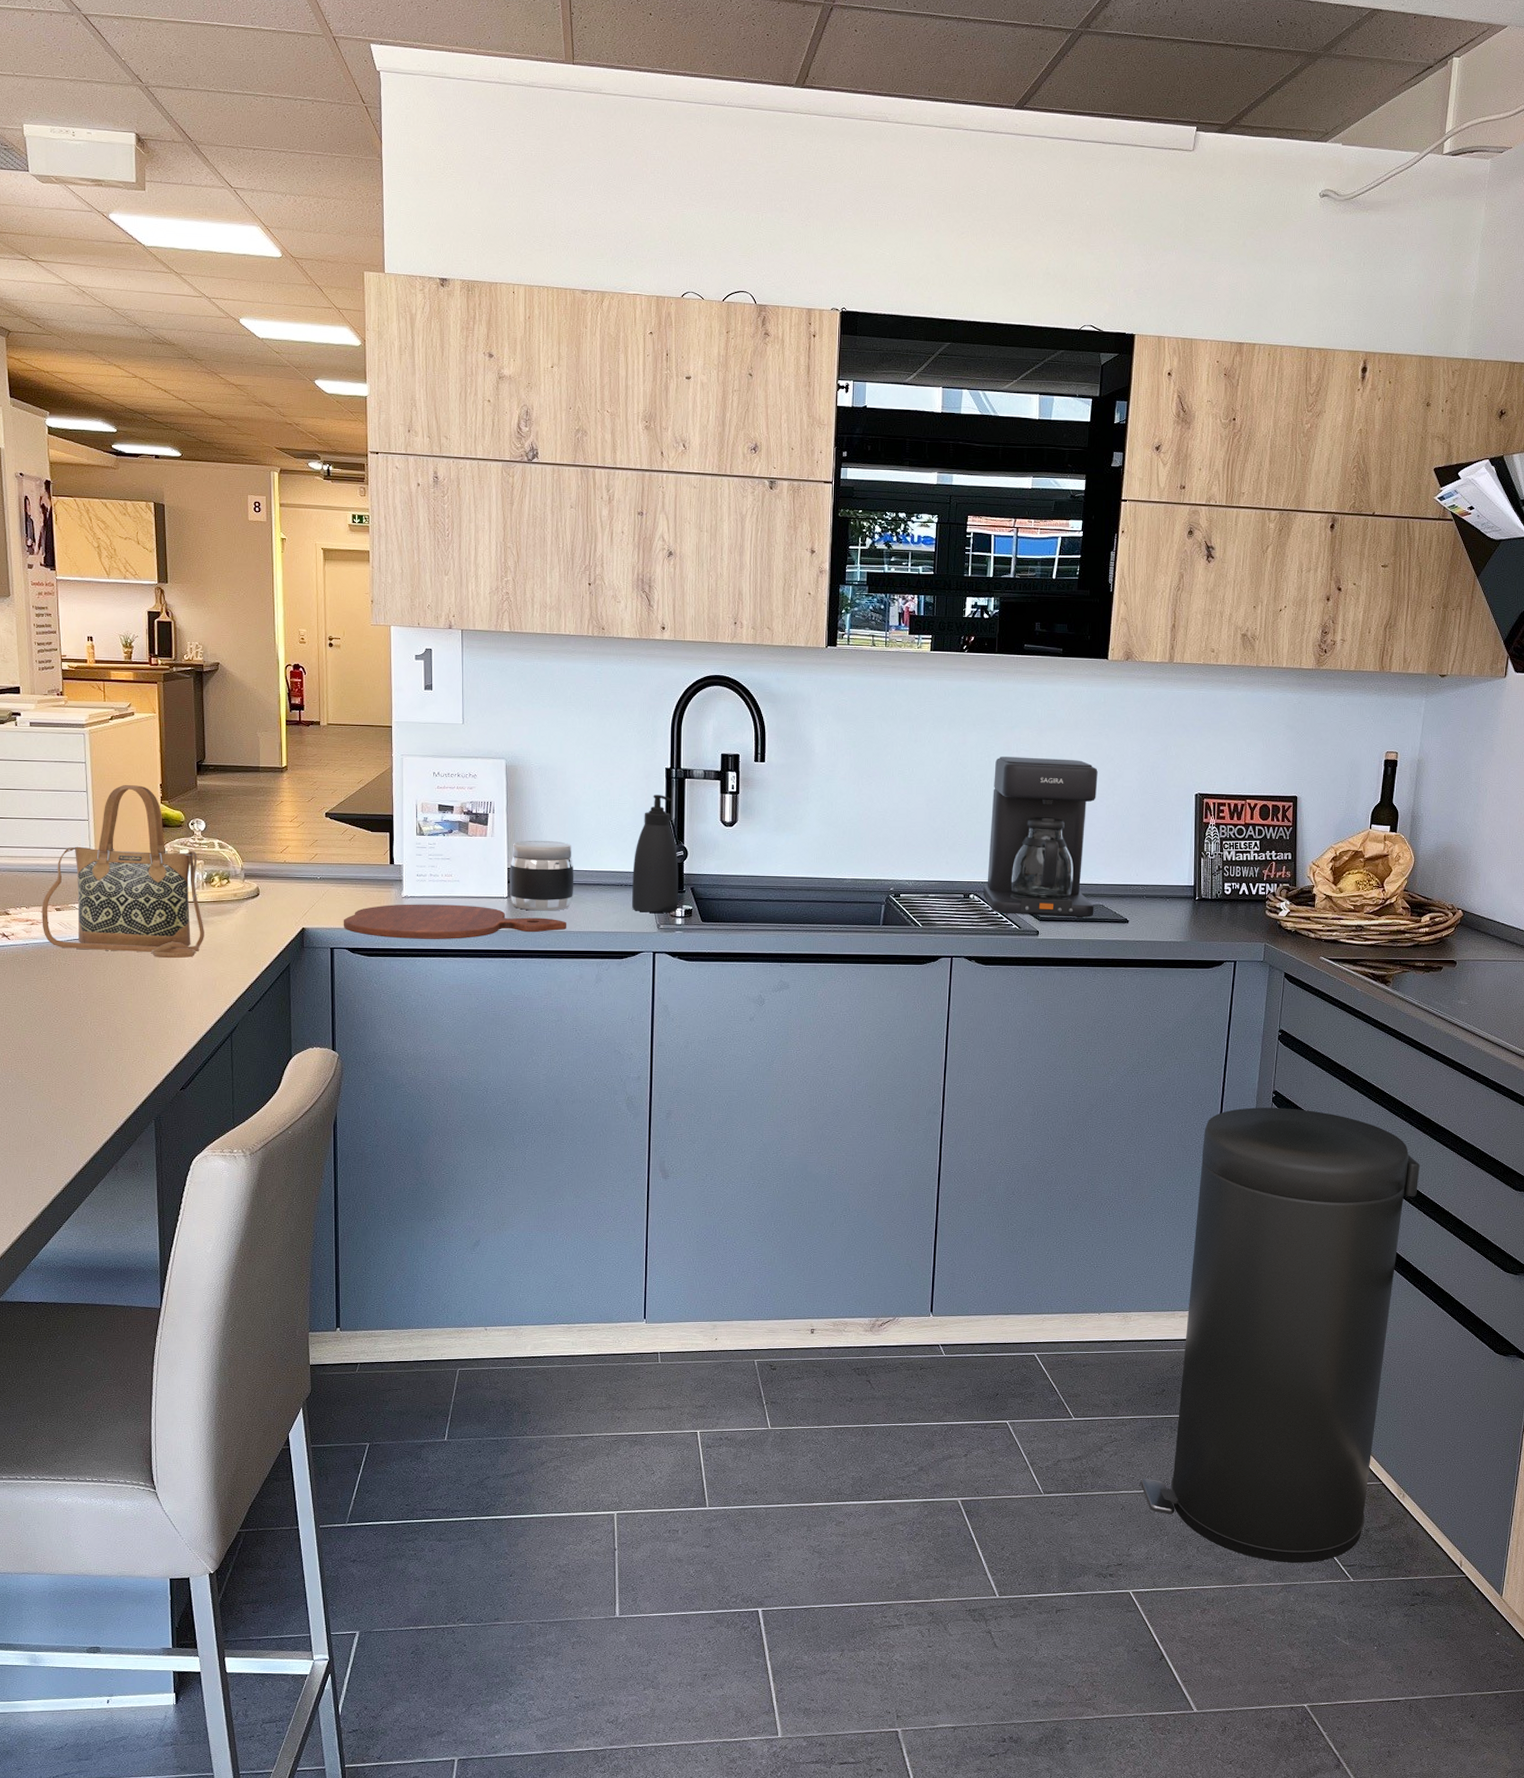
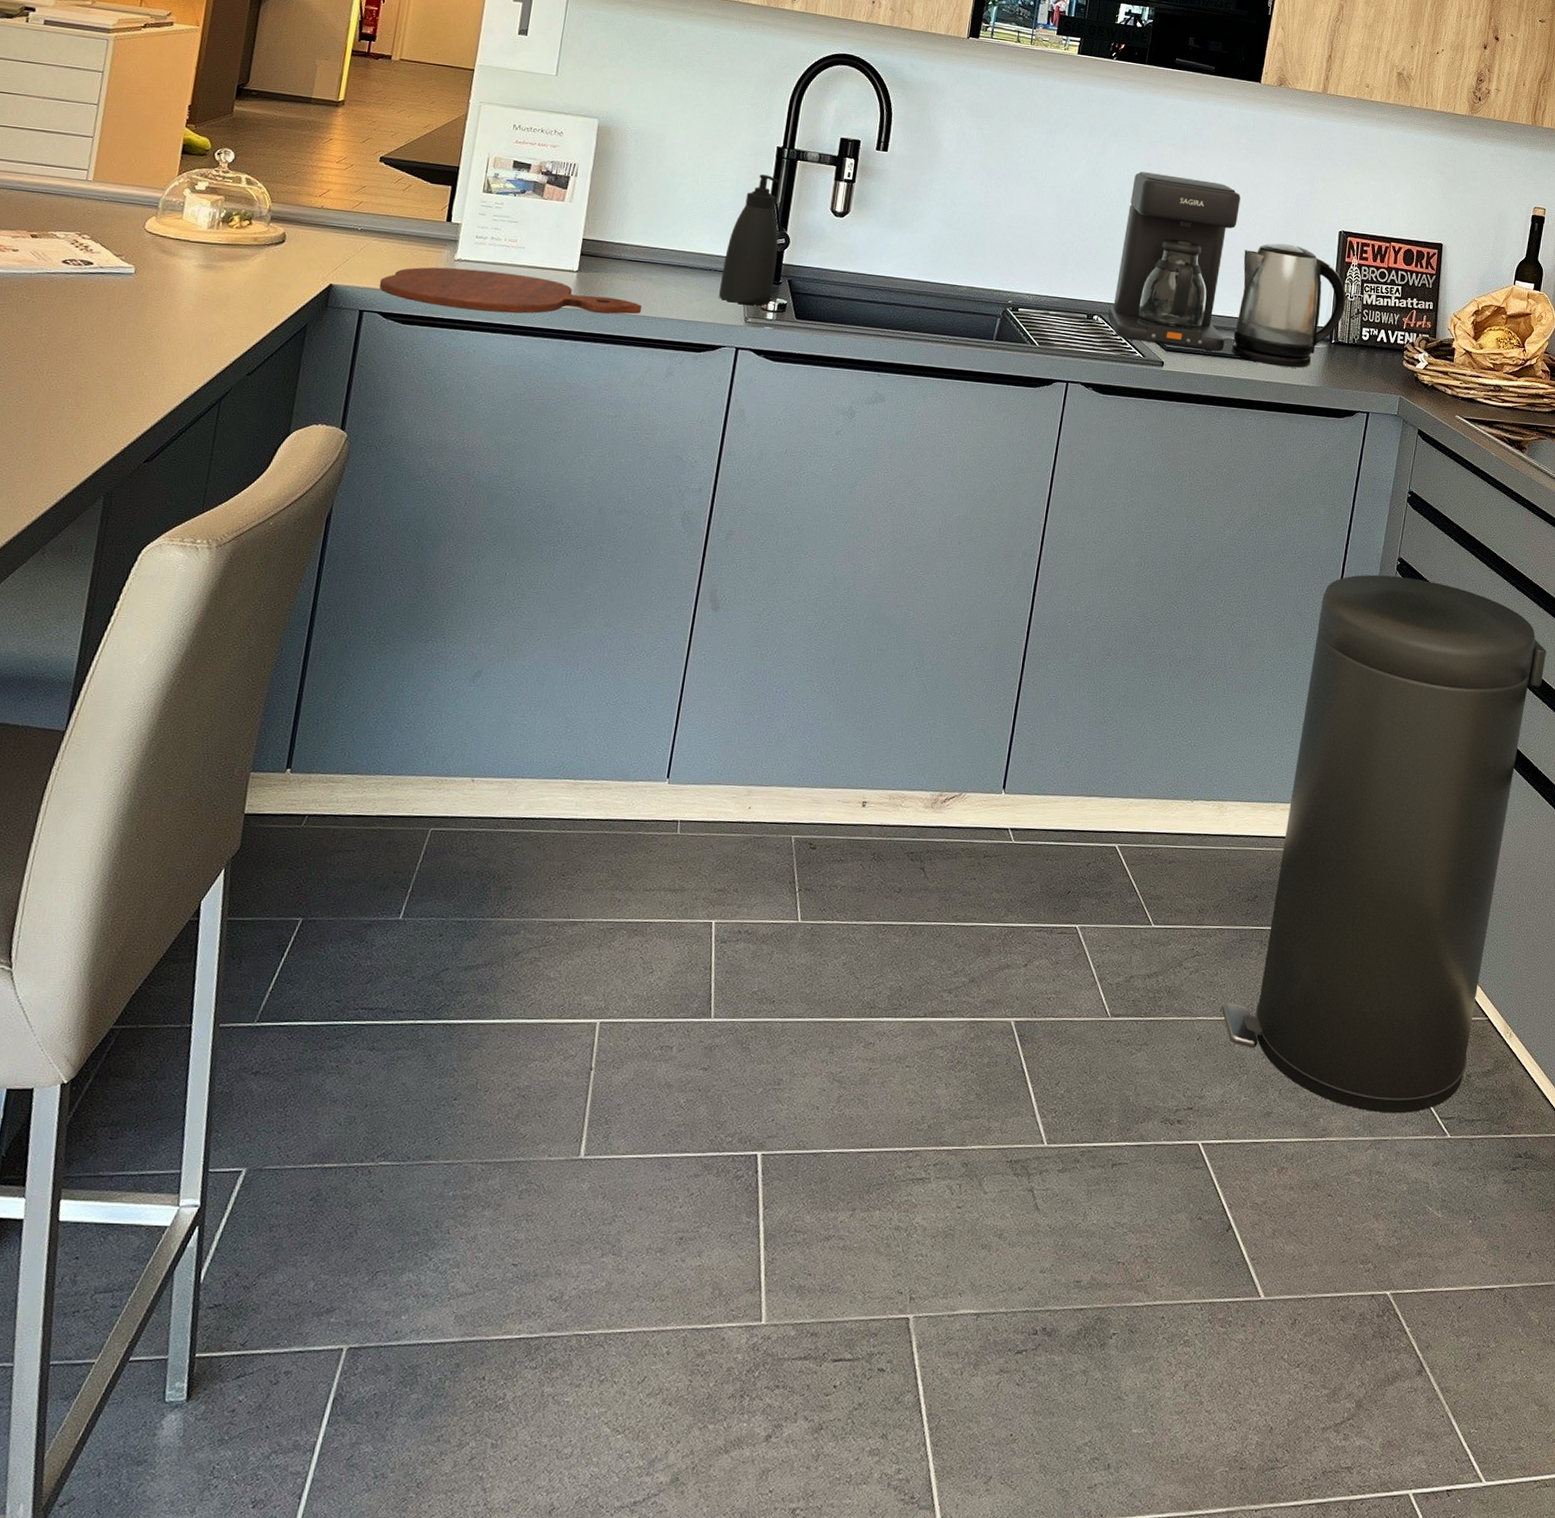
handbag: present [42,785,204,959] -> none [9,102,219,307]
jar: present [509,840,574,911] -> none [580,210,661,292]
kettle: none [1100,811,1207,927] -> present [1231,243,1347,369]

